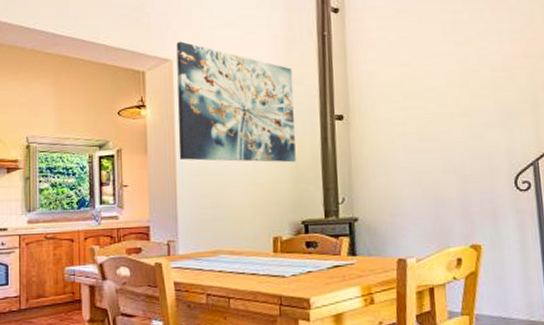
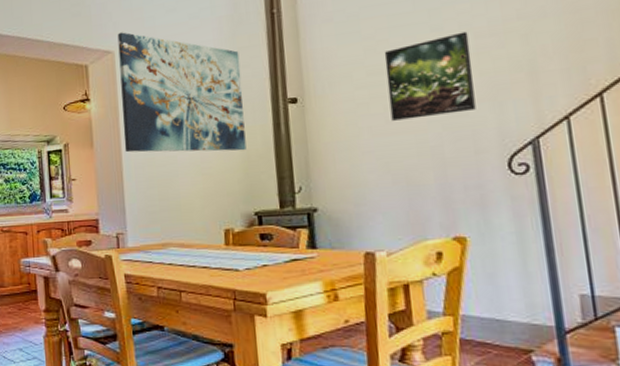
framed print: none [418,65,491,140] -> present [384,31,476,121]

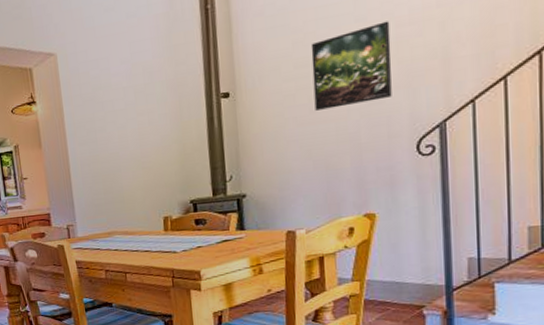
wall art: present [117,32,246,153] -> none [59,33,183,151]

